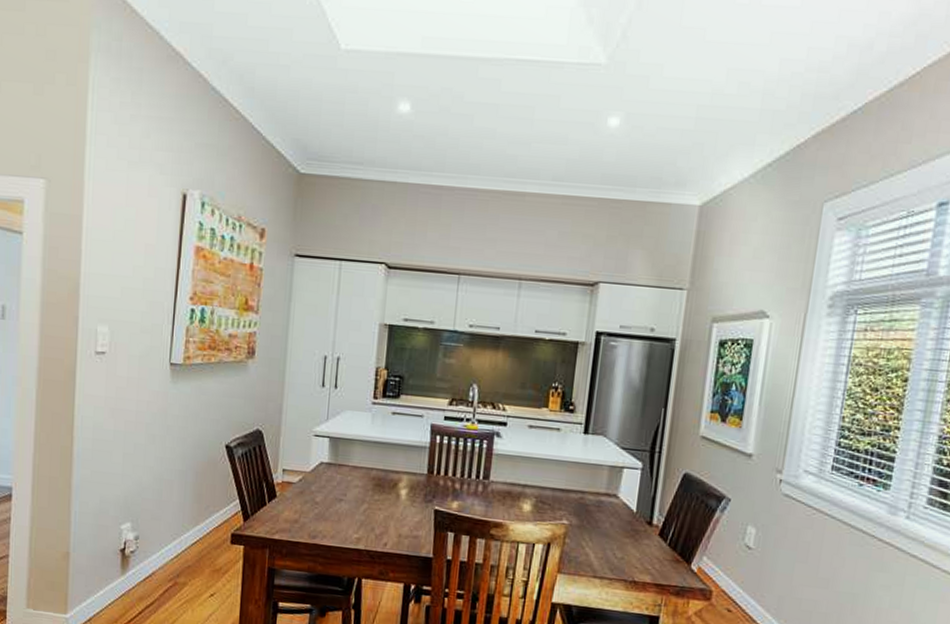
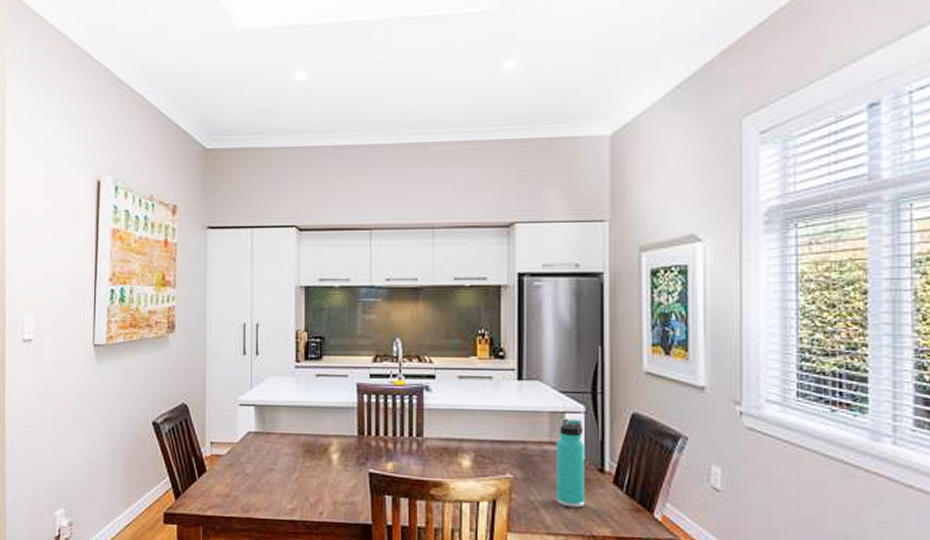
thermos bottle: none [606,473,639,556] -> present [557,418,584,508]

